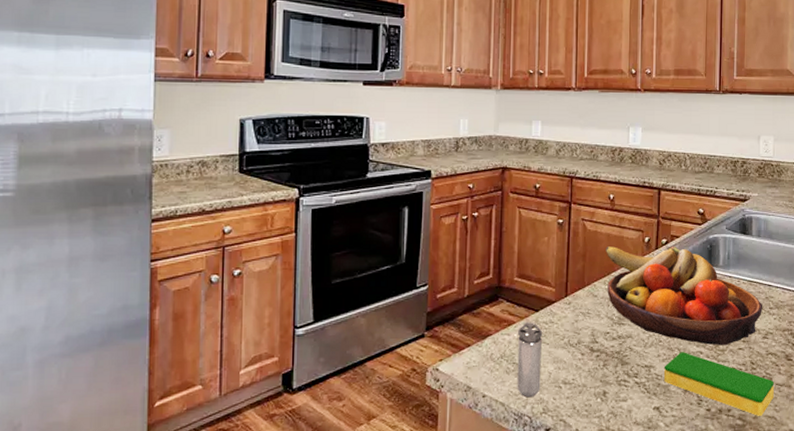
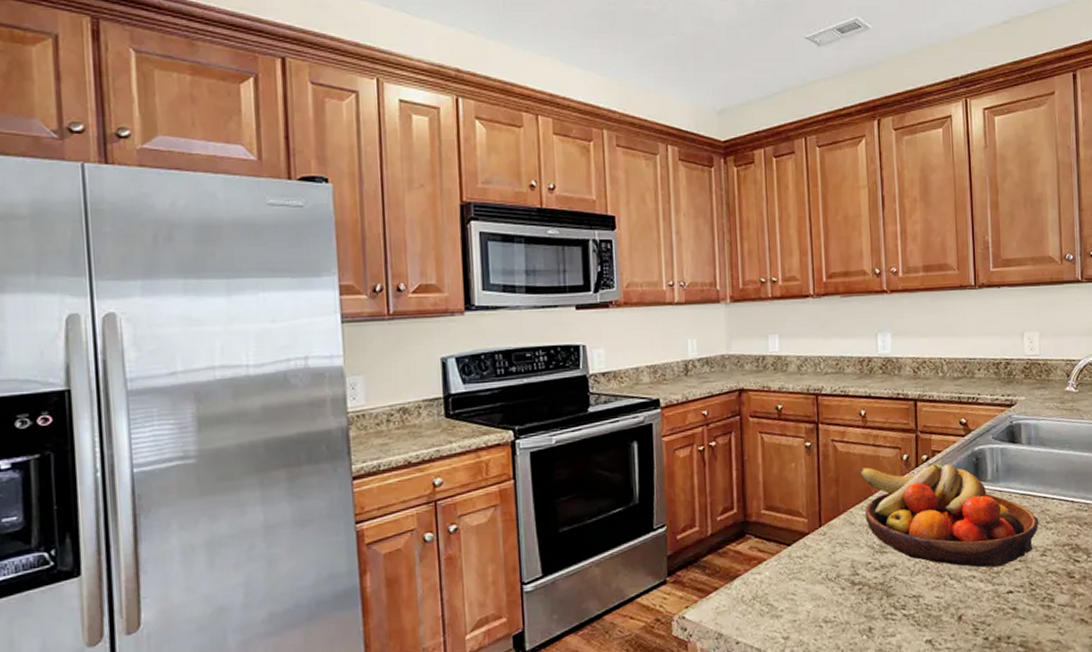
shaker: present [517,322,543,398] -> none [770,558,799,641]
dish sponge: present [663,352,774,416] -> none [934,577,1057,641]

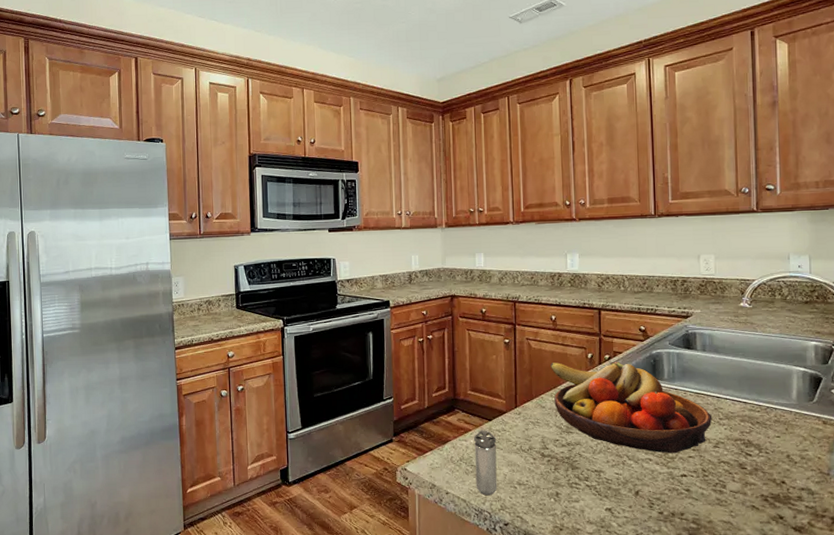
shaker: none [770,558,799,641] -> present [474,430,497,496]

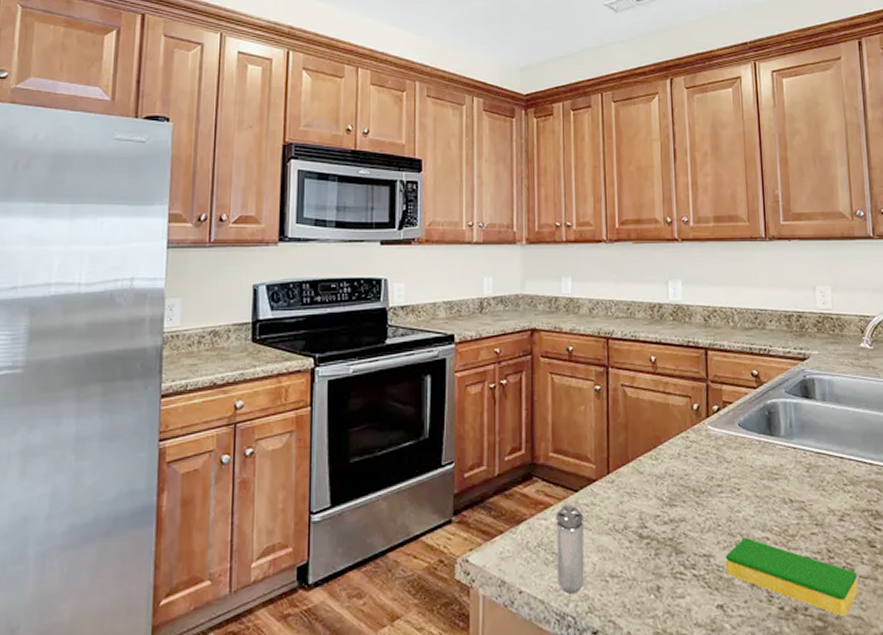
fruit bowl: present [551,361,713,453] -> none [650,413,836,530]
dish sponge: none [613,459,729,521] -> present [725,538,858,616]

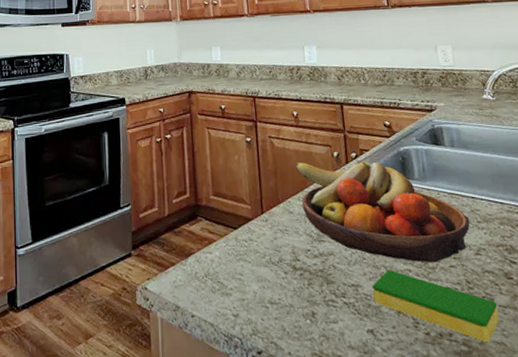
shaker: present [556,504,585,594] -> none [219,240,248,318]
fruit bowl: none [650,413,836,530] -> present [296,159,470,263]

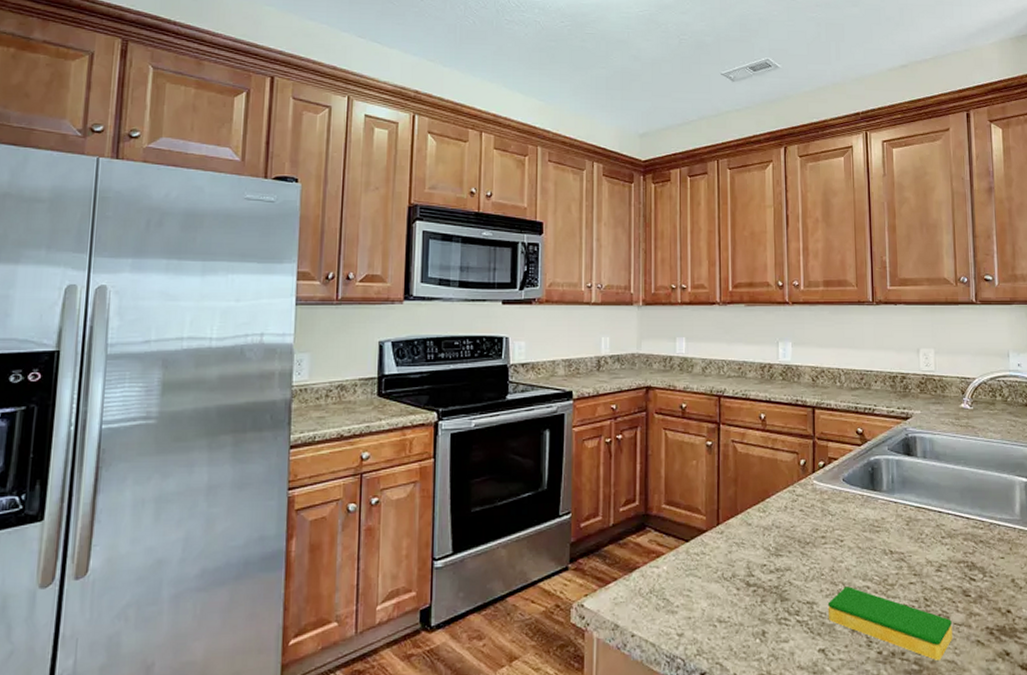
fruit bowl: present [296,159,470,263] -> none [759,469,934,580]

